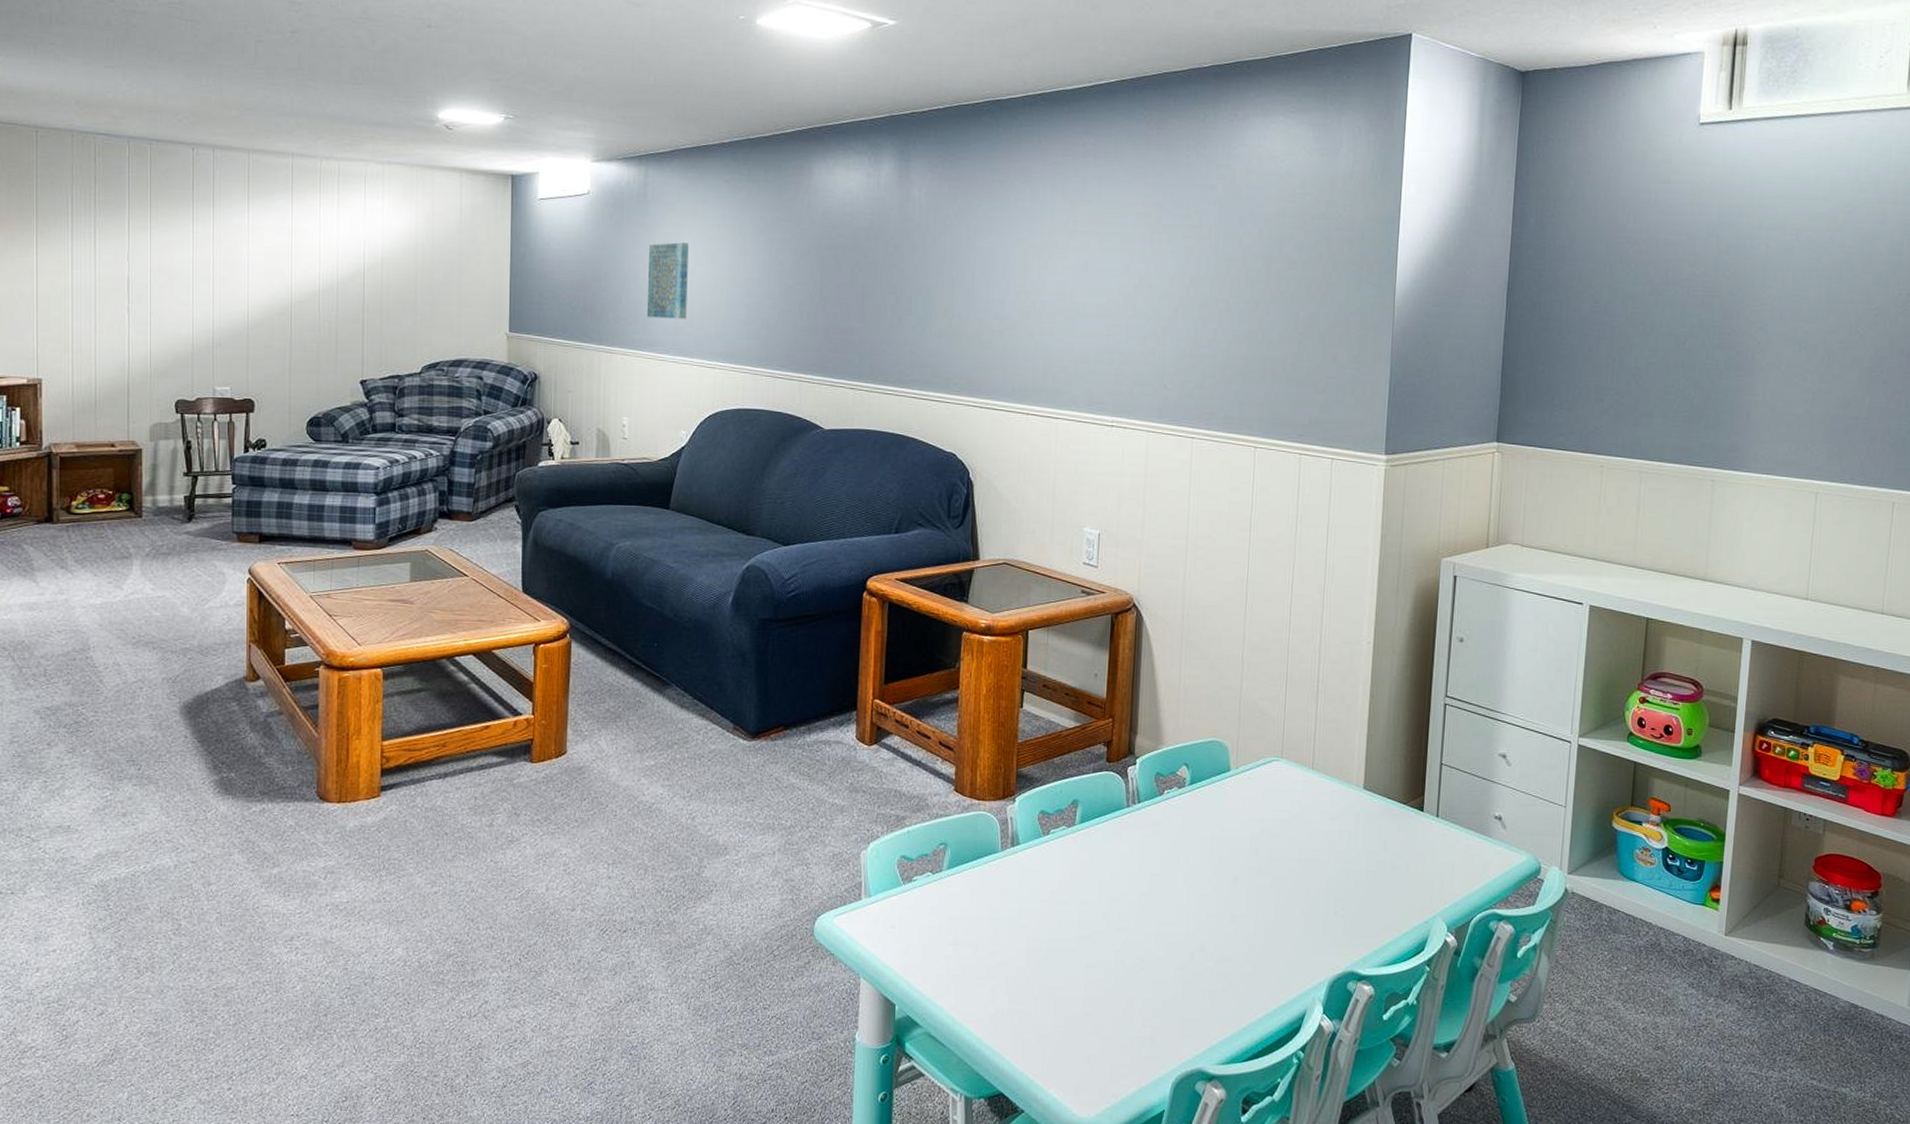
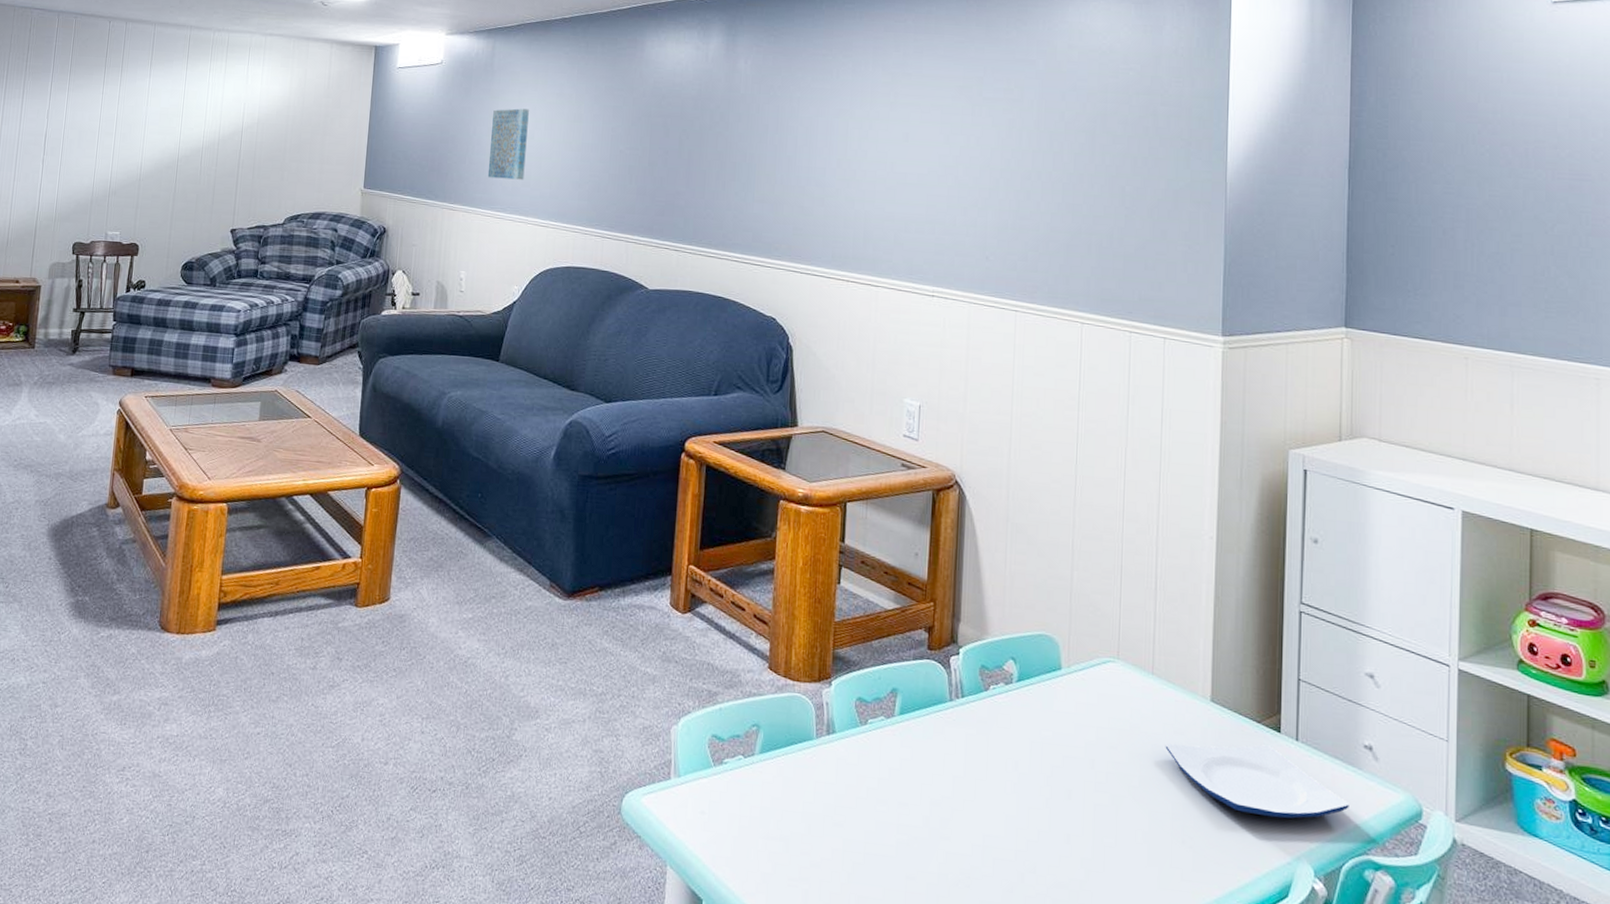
plate: none [1322,823,1480,885] -> present [1165,744,1349,819]

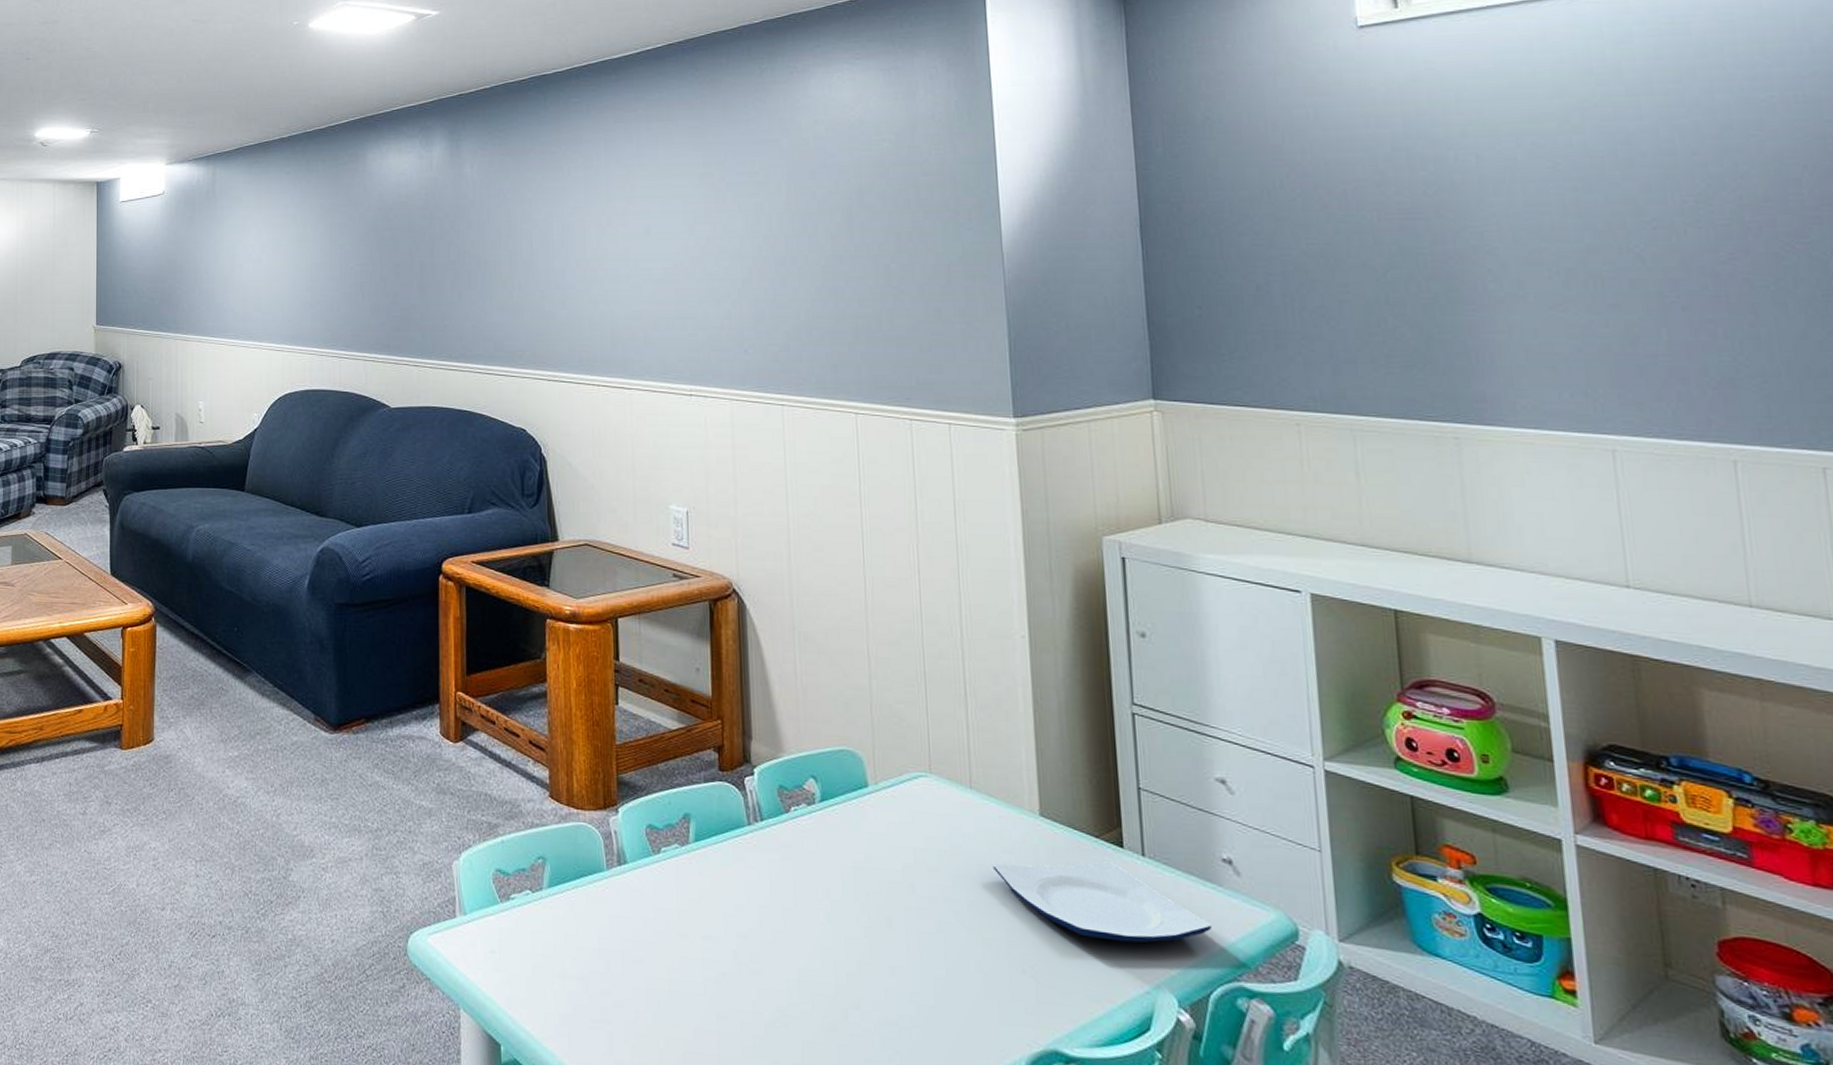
wall art: present [487,108,529,180] -> none [218,233,255,305]

